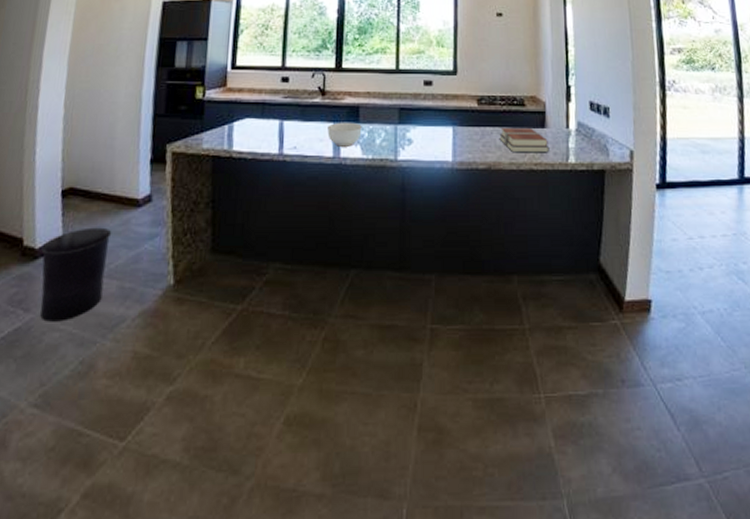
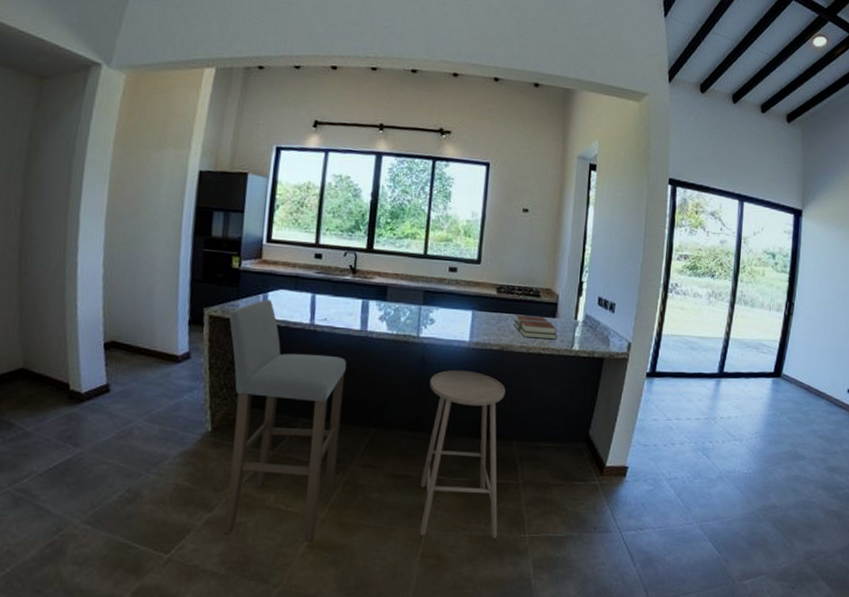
waste bin: present [40,227,112,322] -> none [87,377,153,456]
bar stool: none [186,130,319,417] -> present [222,299,346,542]
bowl: present [327,122,362,147] -> none [356,299,389,322]
stool: none [410,195,507,402] -> present [420,369,506,539]

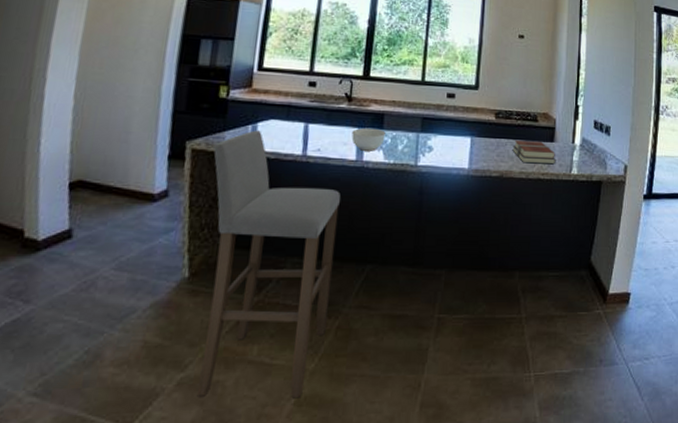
bowl: none [356,299,389,322] -> present [351,127,386,151]
stool: present [420,369,506,539] -> none [419,198,506,382]

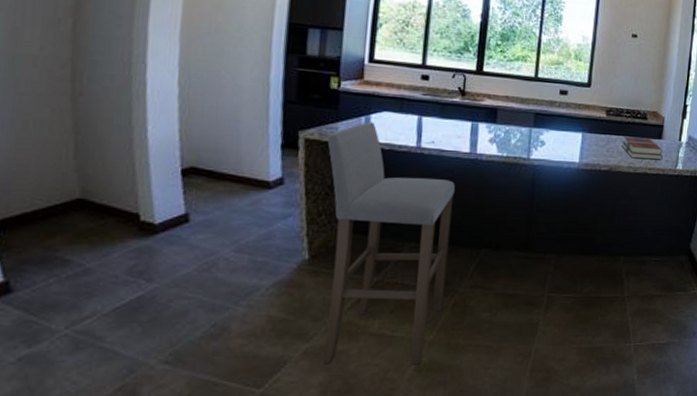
bowl: present [351,127,386,151] -> none [465,121,499,145]

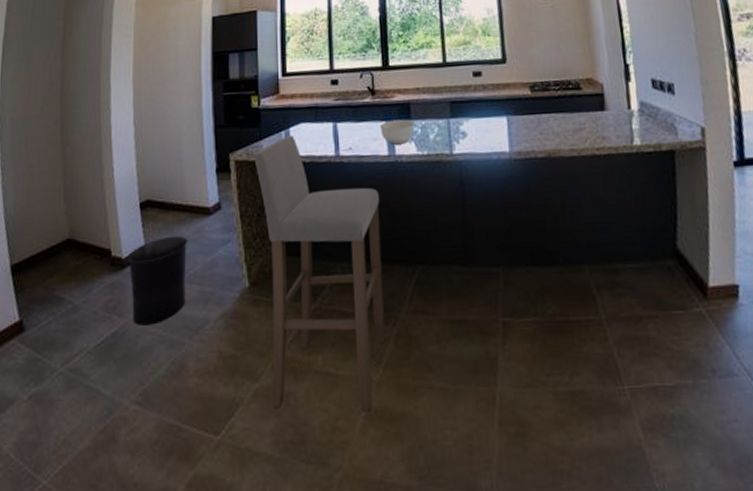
waste bin: none [161,206,241,291] -> present [127,235,188,326]
bowl: none [465,121,499,145] -> present [380,119,415,145]
books: present [622,136,663,160] -> none [556,112,612,139]

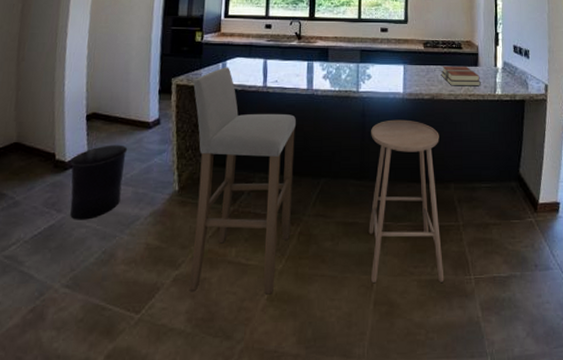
bowl: present [380,119,415,145] -> none [303,61,331,81]
stool: none [473,185,589,396] -> present [368,119,445,283]
books: none [556,112,612,139] -> present [441,65,481,86]

